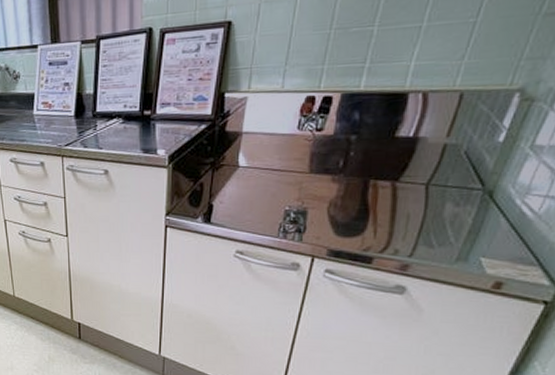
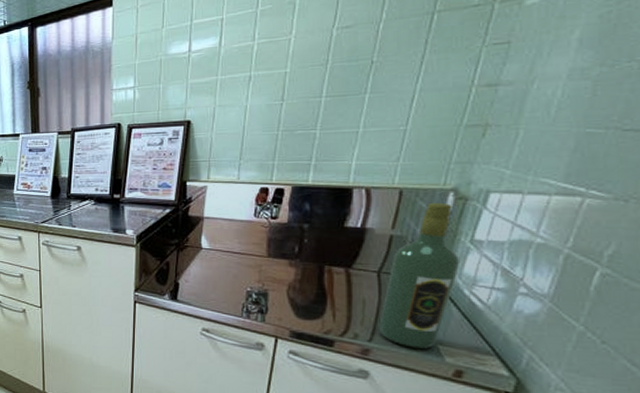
wine bottle: none [421,105,517,262] -> present [379,202,461,349]

